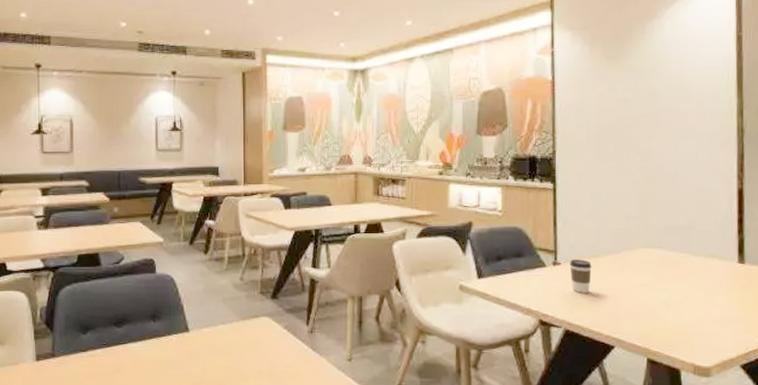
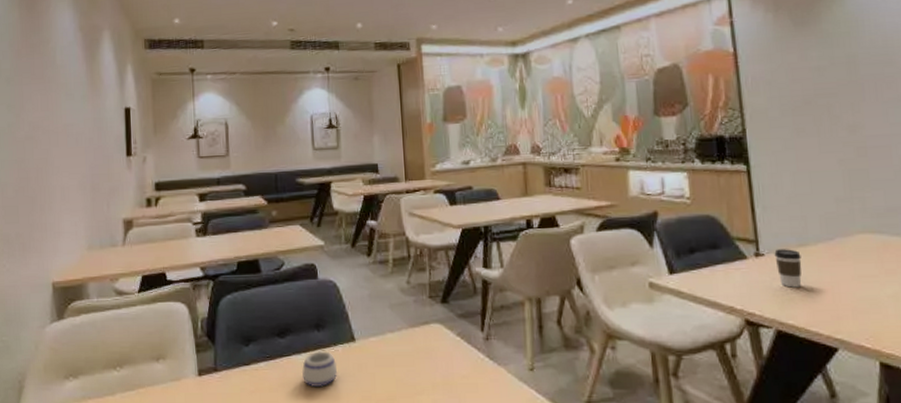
mug: none [136,339,171,373] -> present [301,350,338,388]

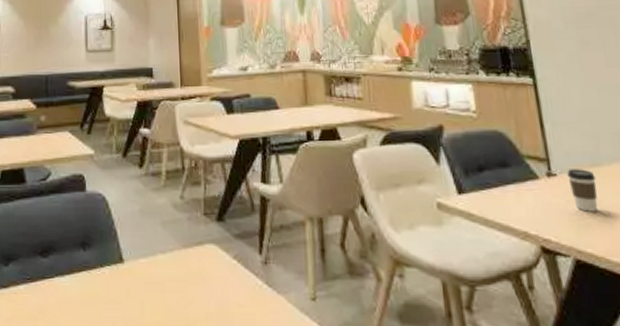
mug: present [301,350,338,388] -> none [64,272,104,316]

